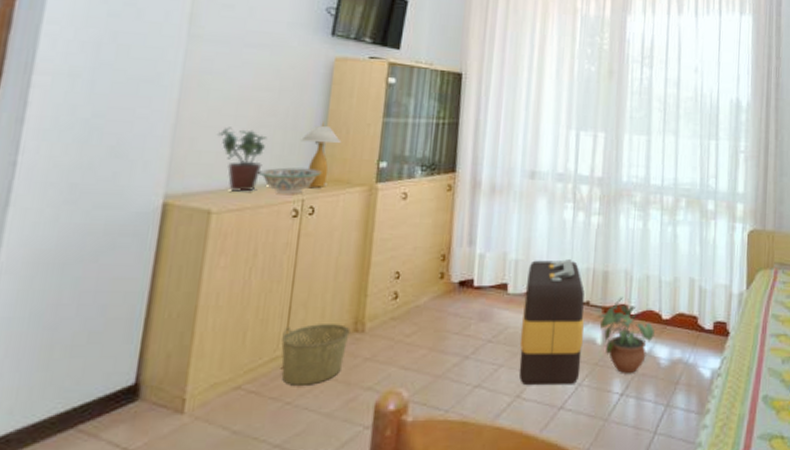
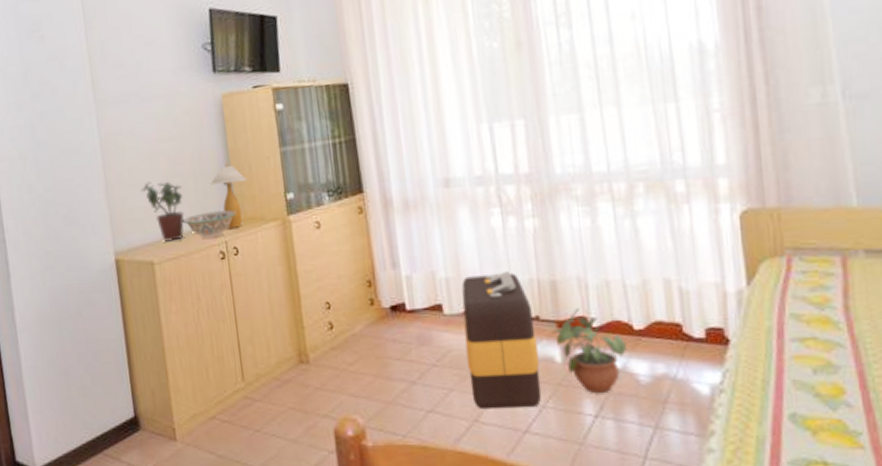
basket: present [281,324,350,385] -> none [238,357,297,415]

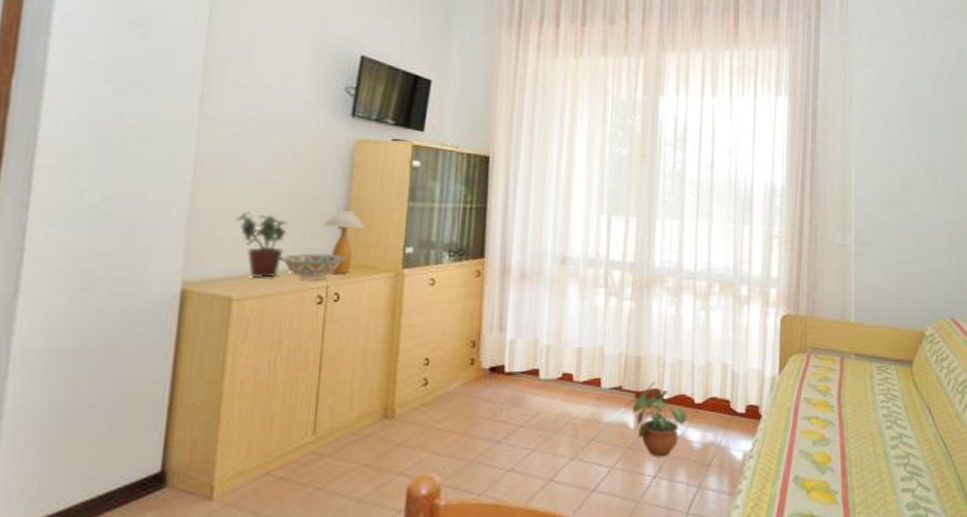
suitcase: present [461,272,542,410] -> none [551,345,617,470]

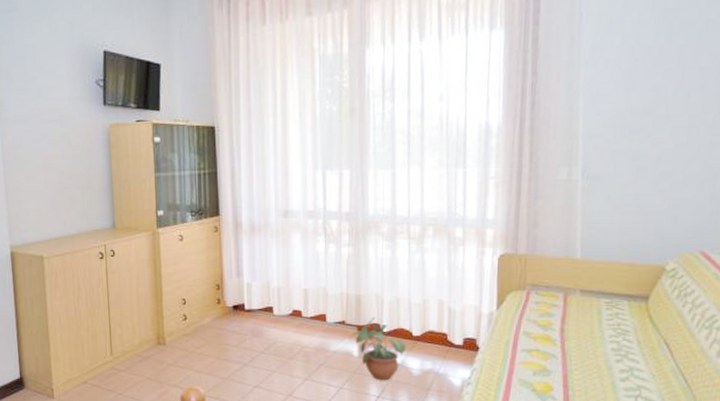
potted plant: present [234,211,288,278] -> none [35,190,72,241]
decorative bowl: present [279,253,346,282] -> none [69,220,115,242]
table lamp: present [323,205,366,274] -> none [95,179,126,234]

